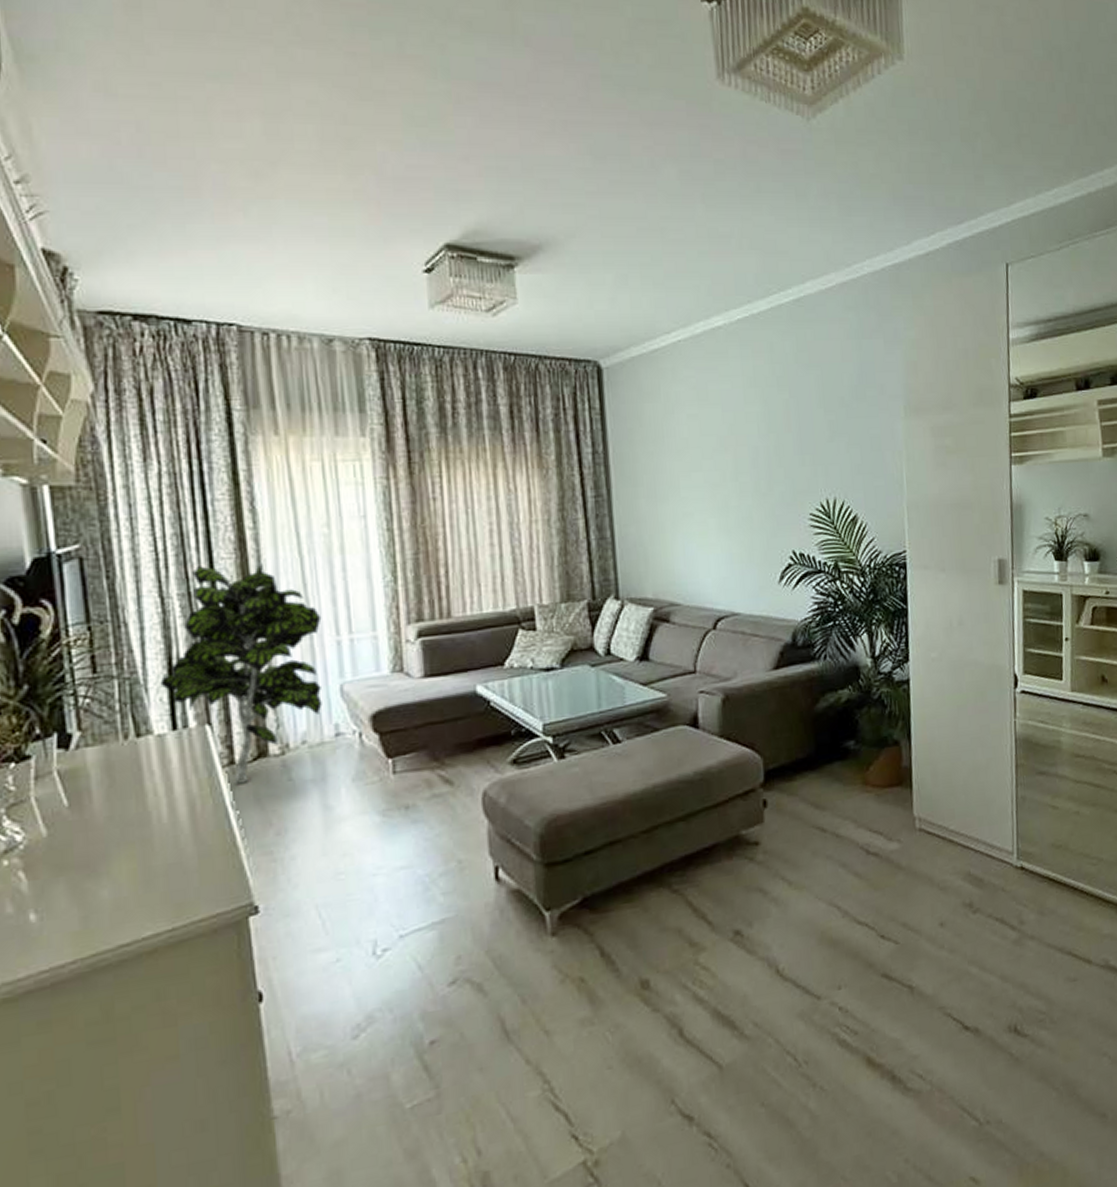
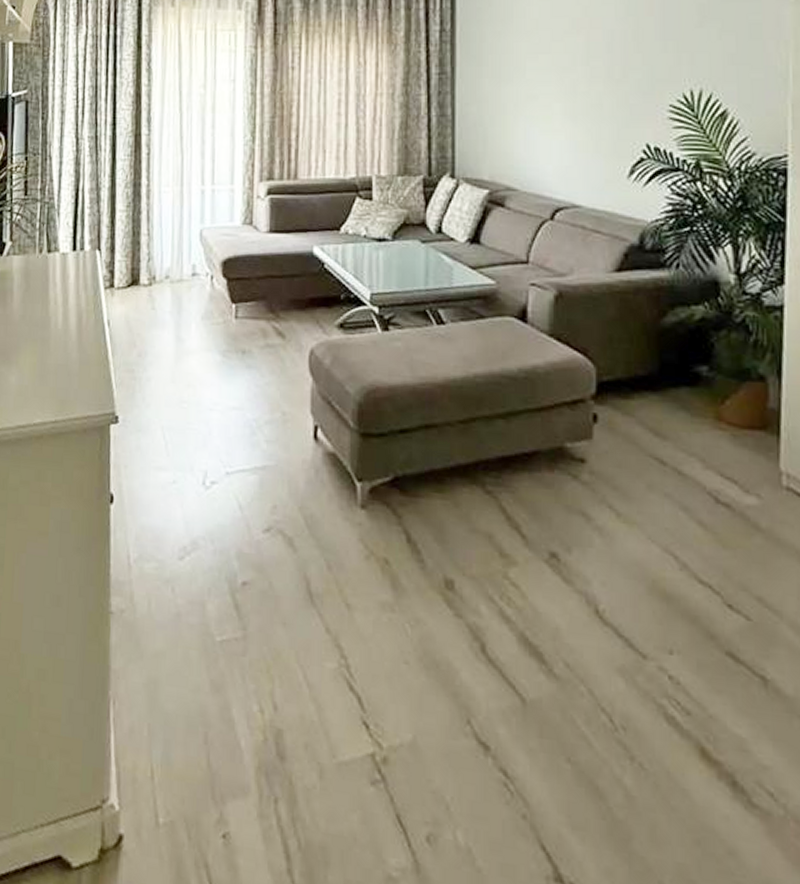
indoor plant: present [160,565,322,784] -> none [68,114,192,305]

